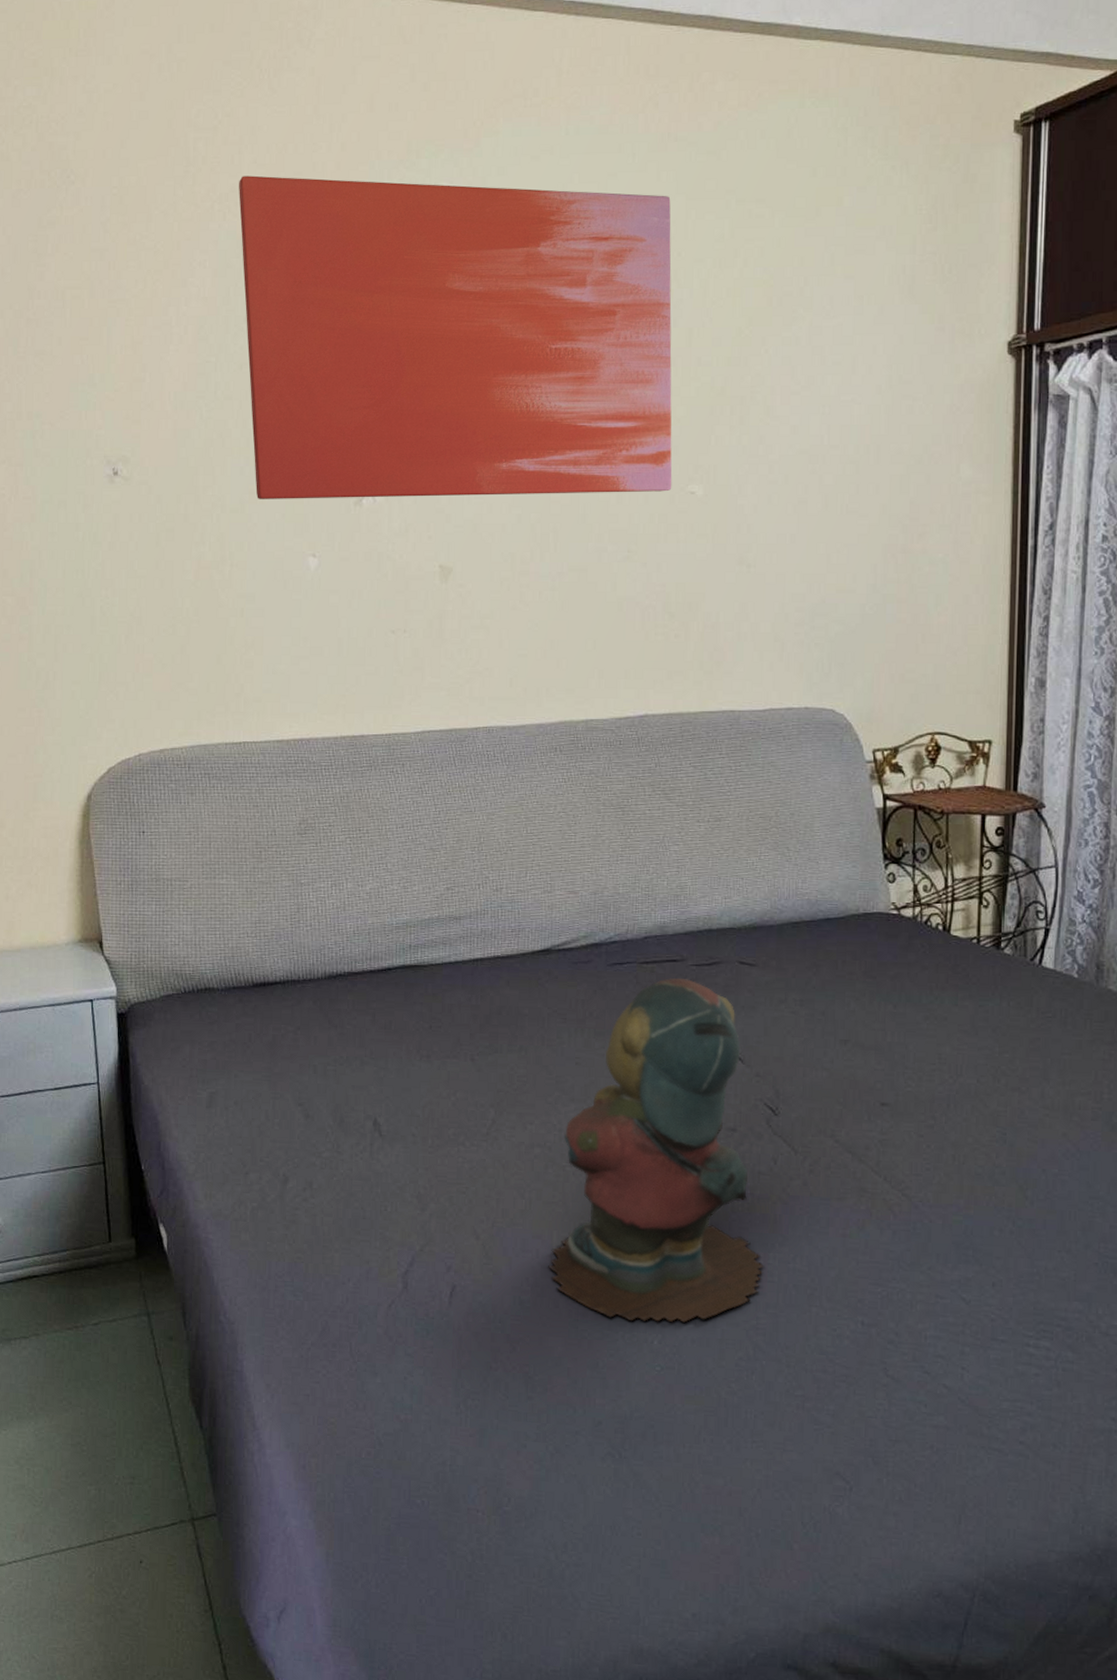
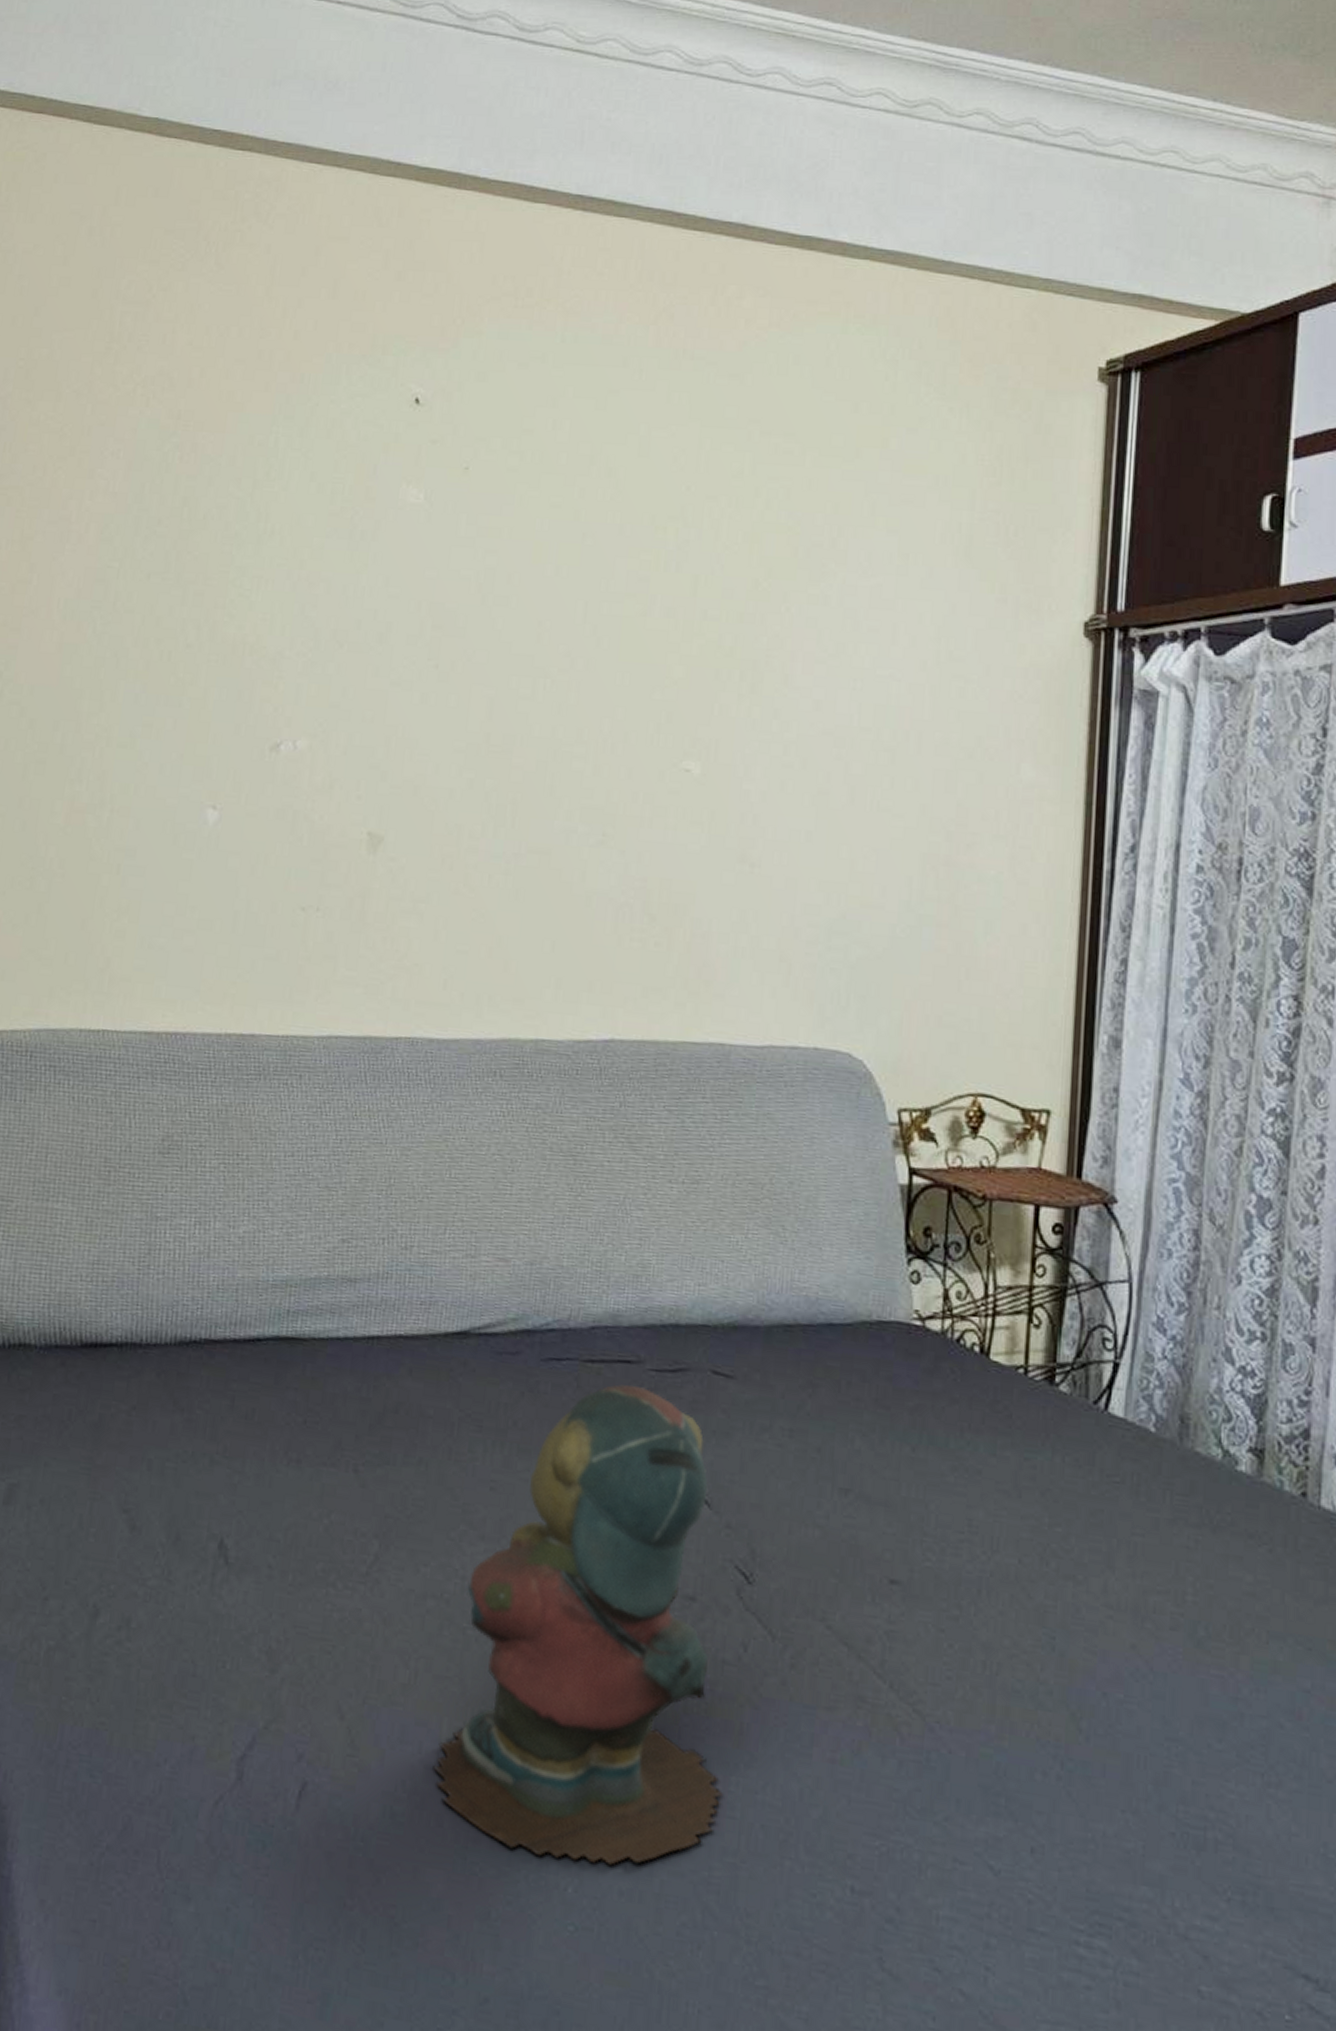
wall art: present [239,175,672,499] -> none [151,358,682,766]

